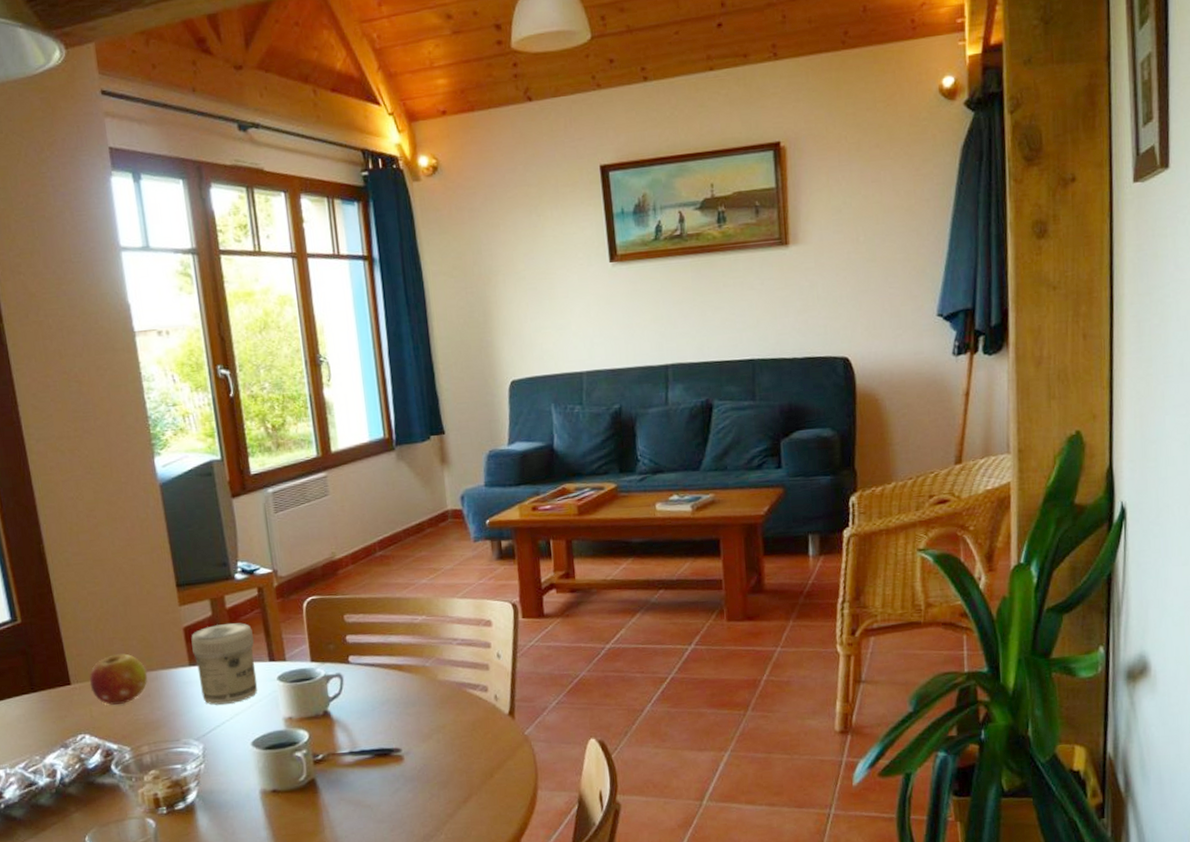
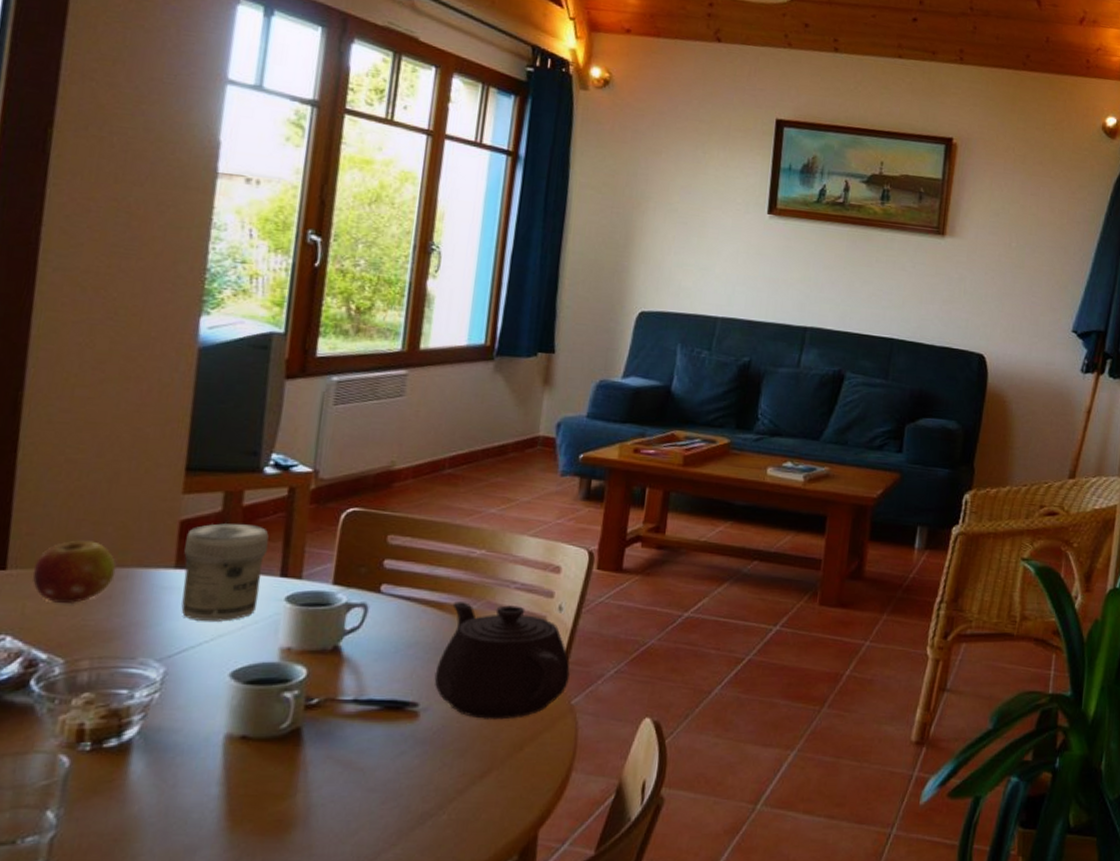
teapot: none [408,658,519,756] -> present [434,601,570,720]

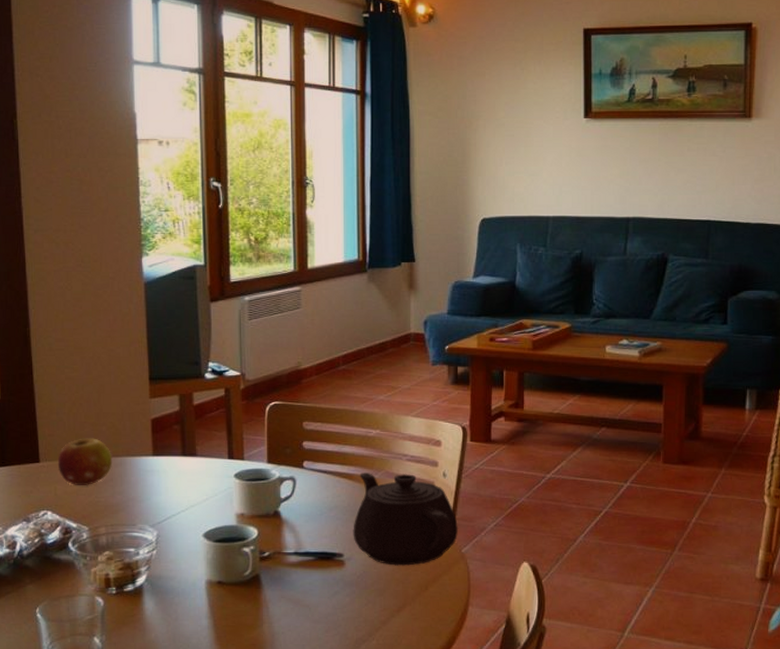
jar: present [181,523,269,622] -> none [157,420,217,495]

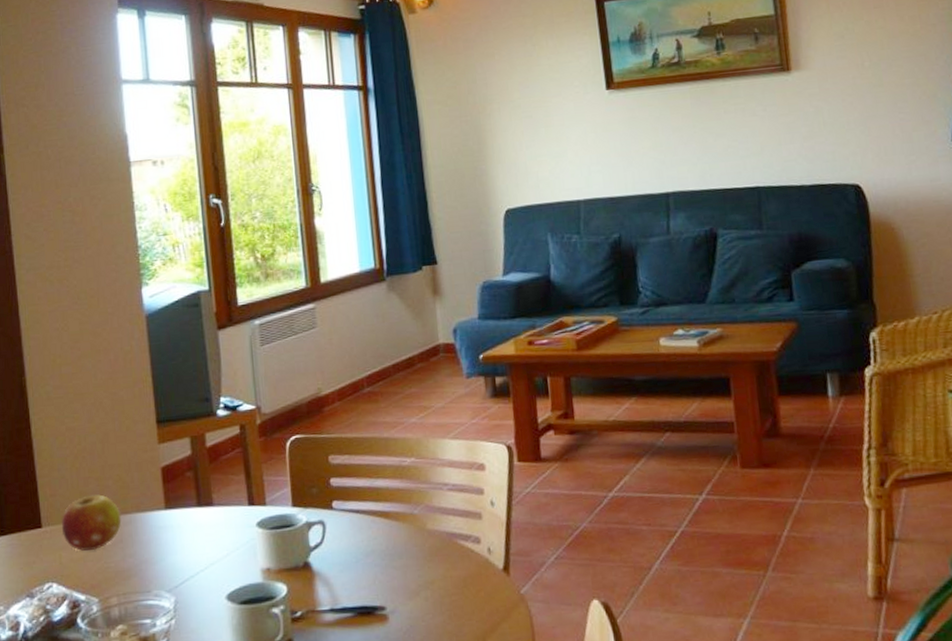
teapot: present [353,473,458,566] -> none [394,506,514,616]

